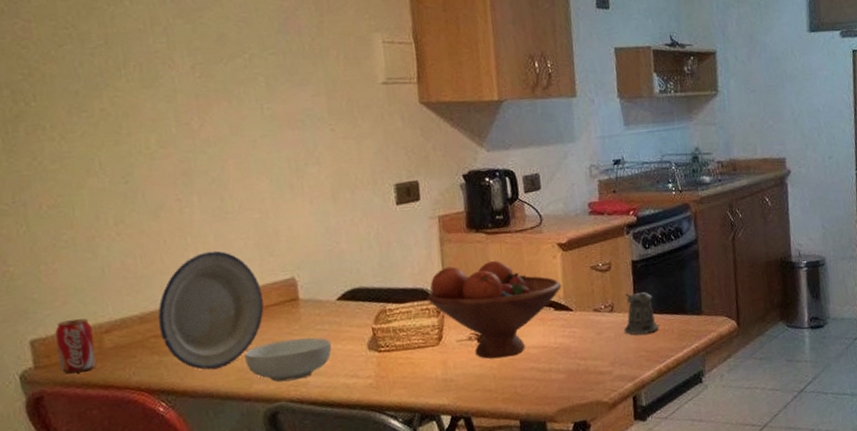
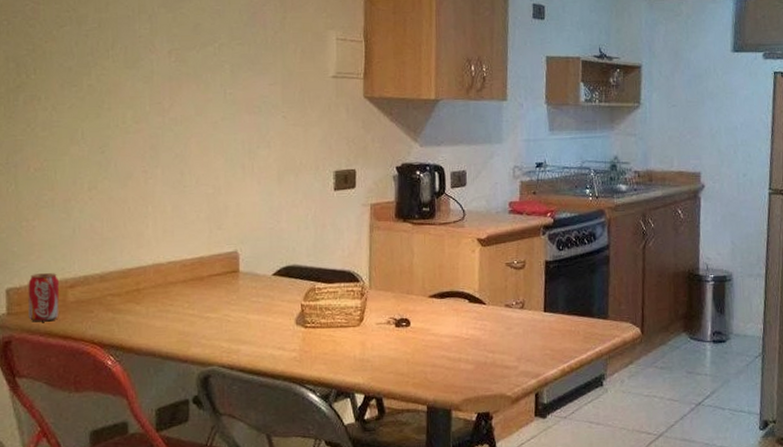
plate: present [158,250,264,370] -> none [115,220,209,330]
cereal bowl: present [244,337,332,382] -> none [186,308,264,348]
fruit bowl: present [427,260,562,359] -> none [353,249,478,344]
pepper shaker: present [624,292,659,335] -> none [533,292,566,333]

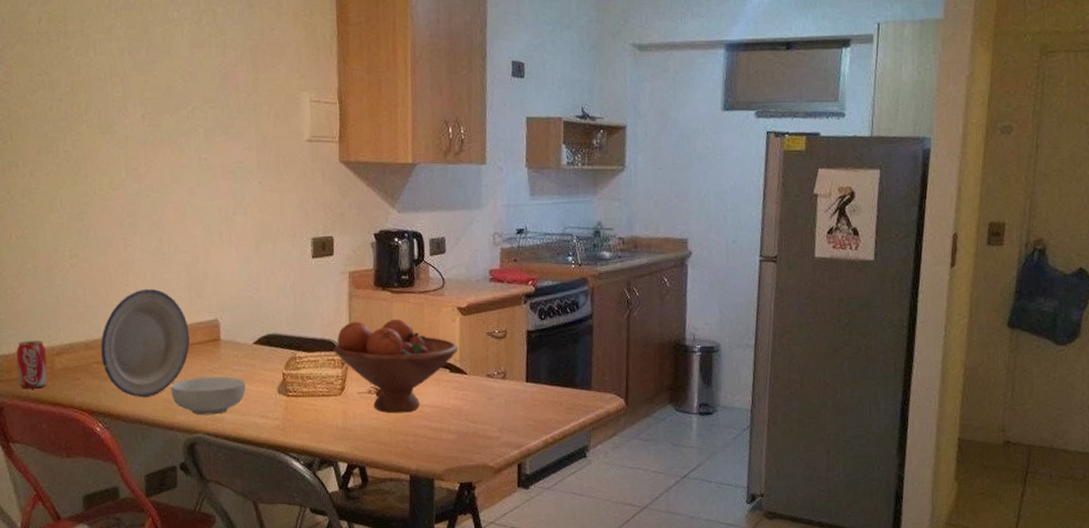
plate: none [115,220,209,330] -> present [100,288,190,397]
cereal bowl: none [186,308,264,348] -> present [171,376,246,416]
fruit bowl: none [353,249,478,344] -> present [334,318,459,414]

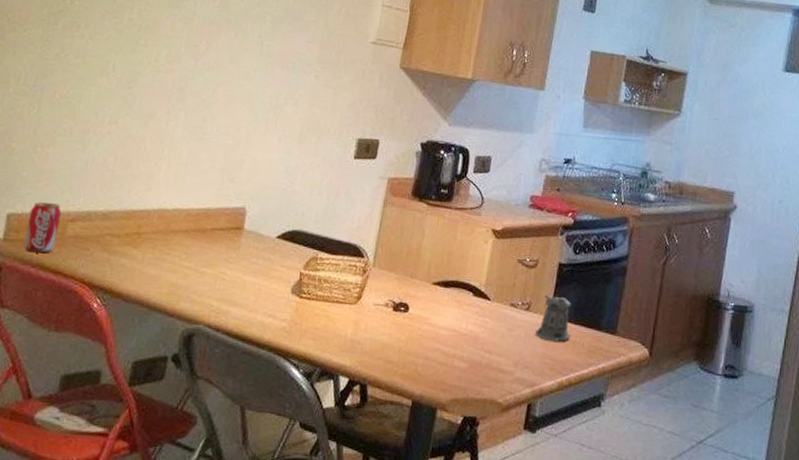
plate: present [100,288,190,397] -> none [115,165,214,278]
cereal bowl: present [171,376,246,416] -> none [180,264,260,307]
fruit bowl: present [334,318,459,414] -> none [358,229,486,333]
pepper shaker: none [515,362,548,404] -> present [535,295,572,342]

